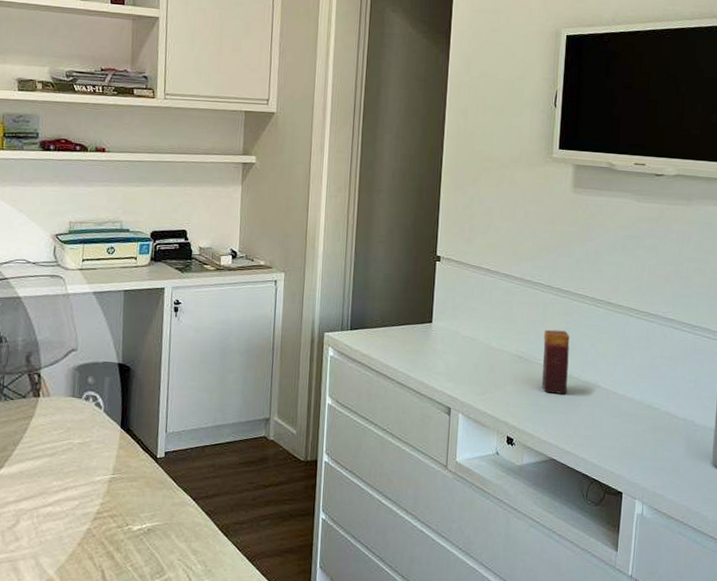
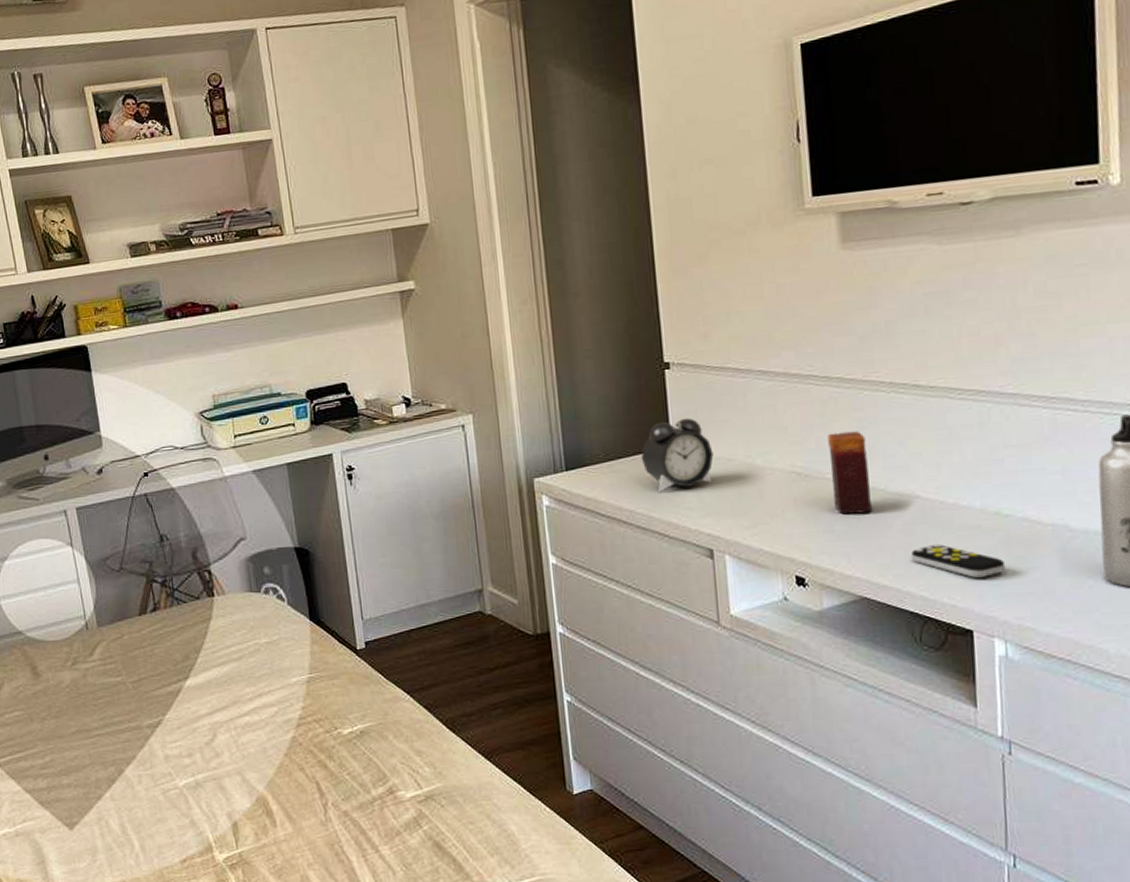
alarm clock: none [408,301,462,357] -> present [641,418,714,492]
remote control: none [589,423,650,453] -> present [911,543,1006,578]

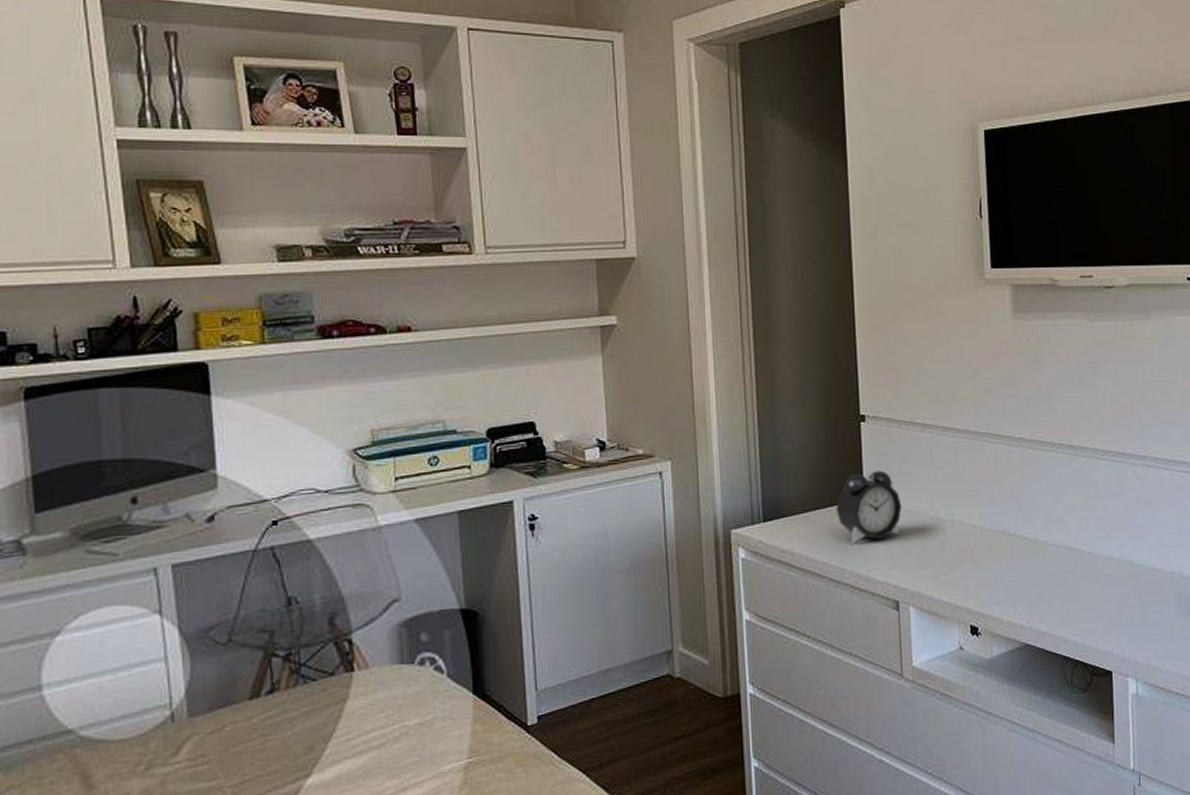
candle: present [827,431,872,515] -> none [999,486,1034,565]
remote control: present [911,543,1006,578] -> none [1065,591,1137,622]

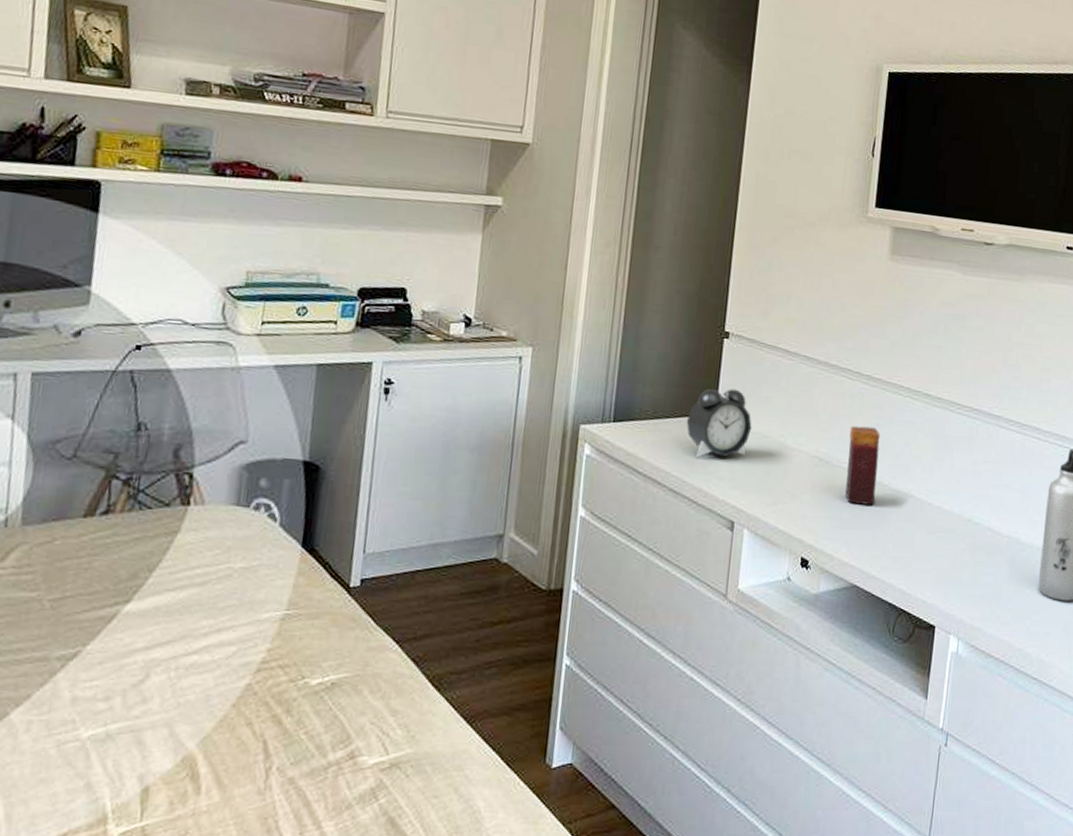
candle: none [999,486,1034,565] -> present [845,425,881,505]

